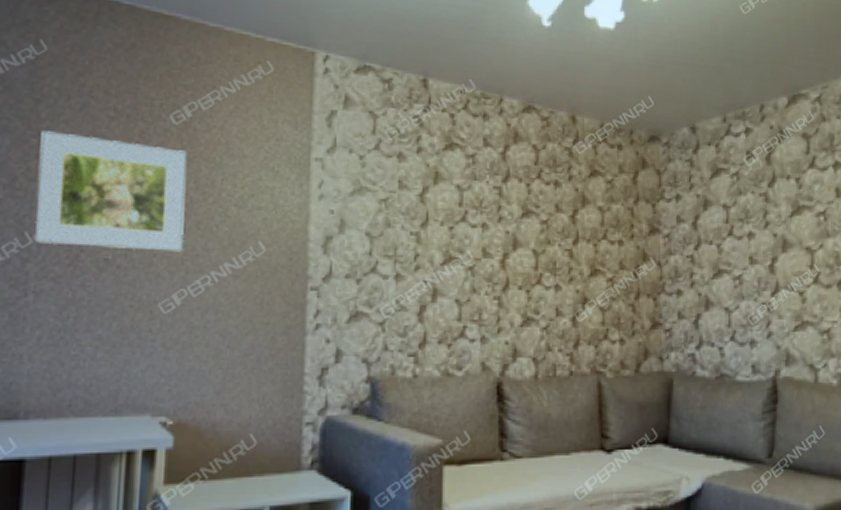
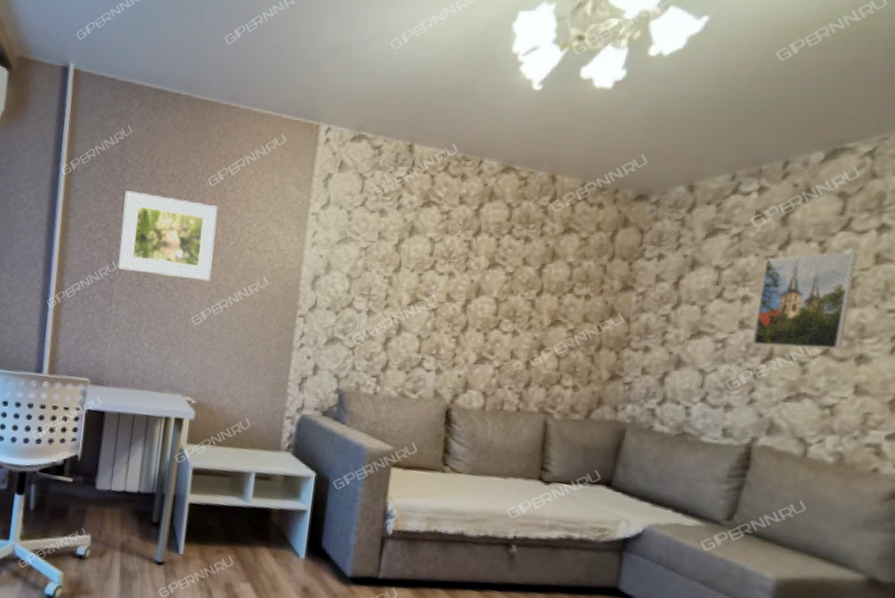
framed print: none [760,186,826,280] -> present [752,251,858,350]

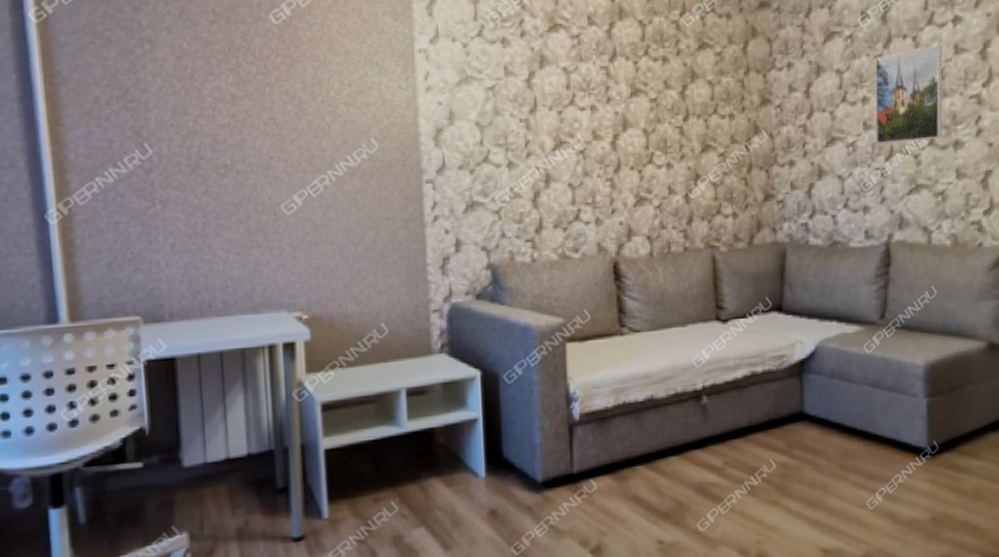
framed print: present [117,191,218,281] -> none [145,40,299,155]

